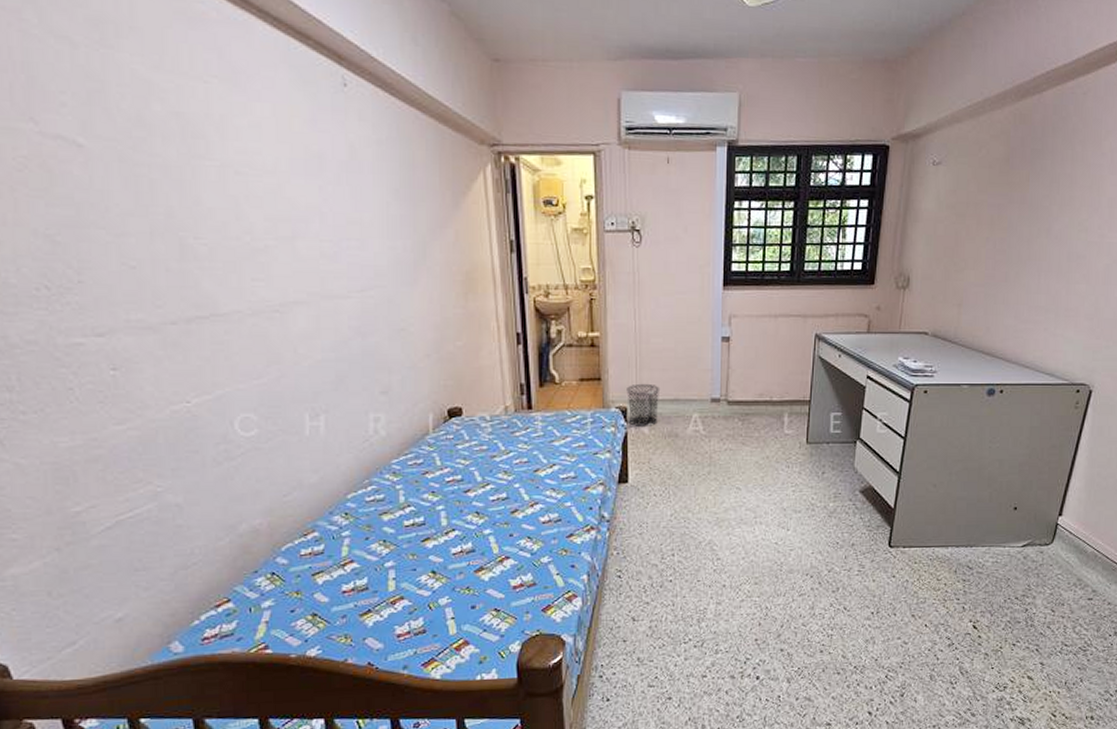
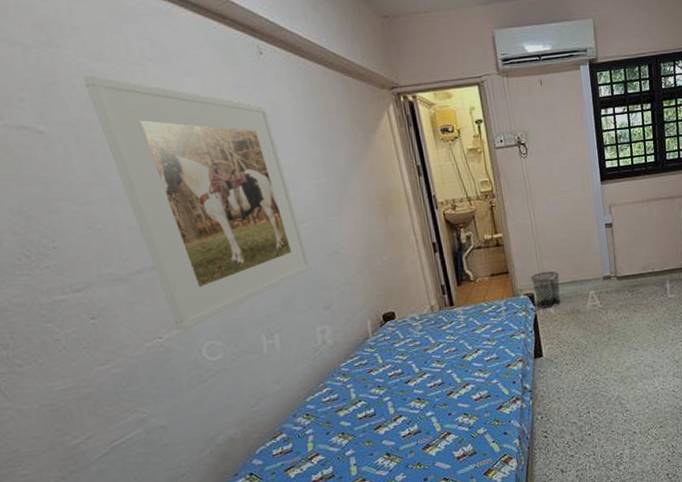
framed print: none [136,85,373,397] -> present [83,75,312,331]

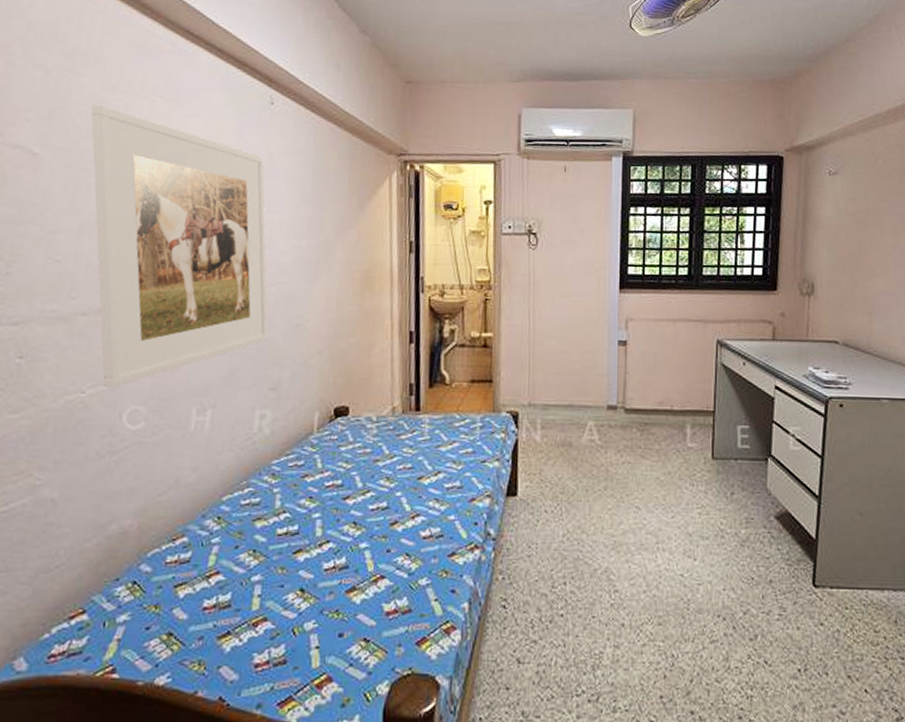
waste bin: present [531,271,561,308] -> none [518,387,554,434]

